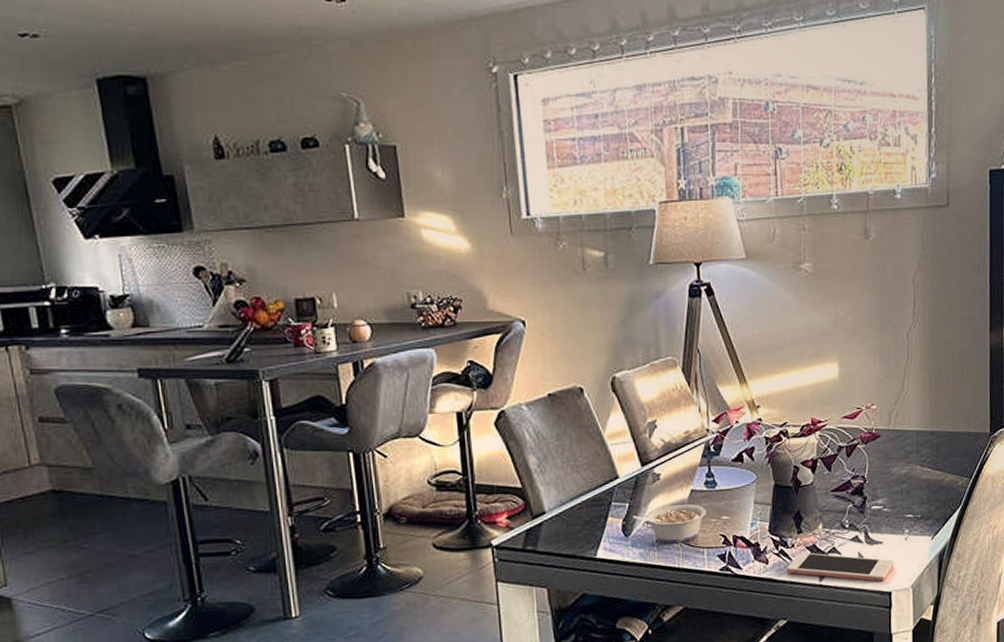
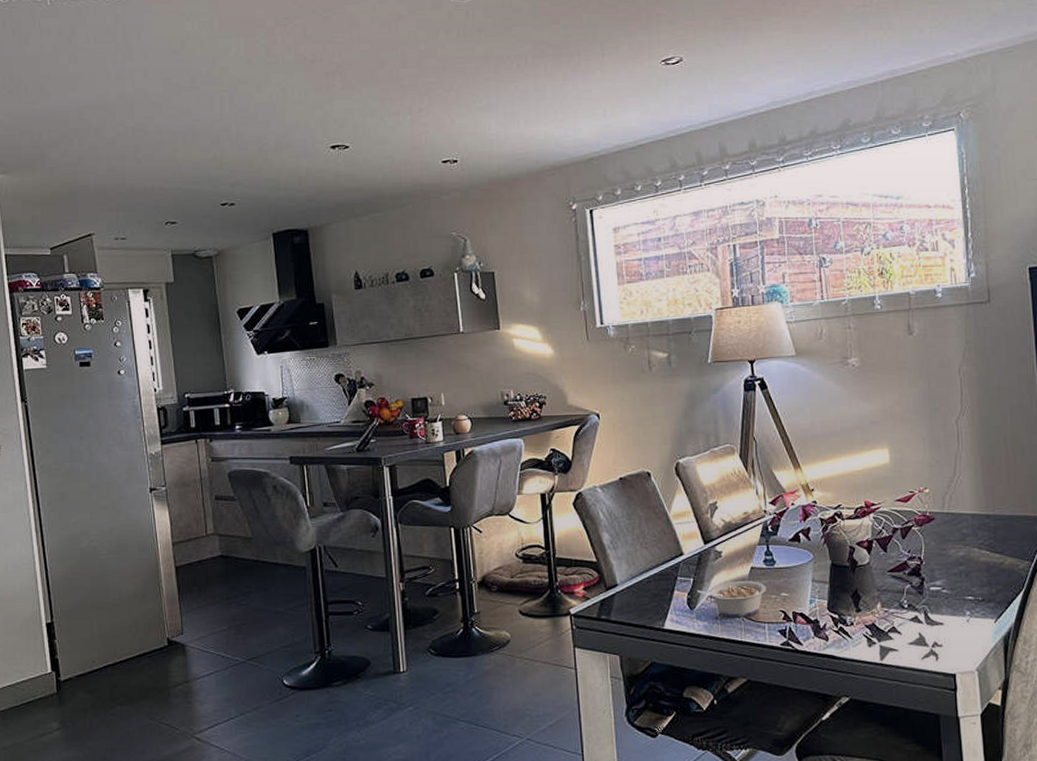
cell phone: present [786,552,895,582] -> none [846,631,958,663]

